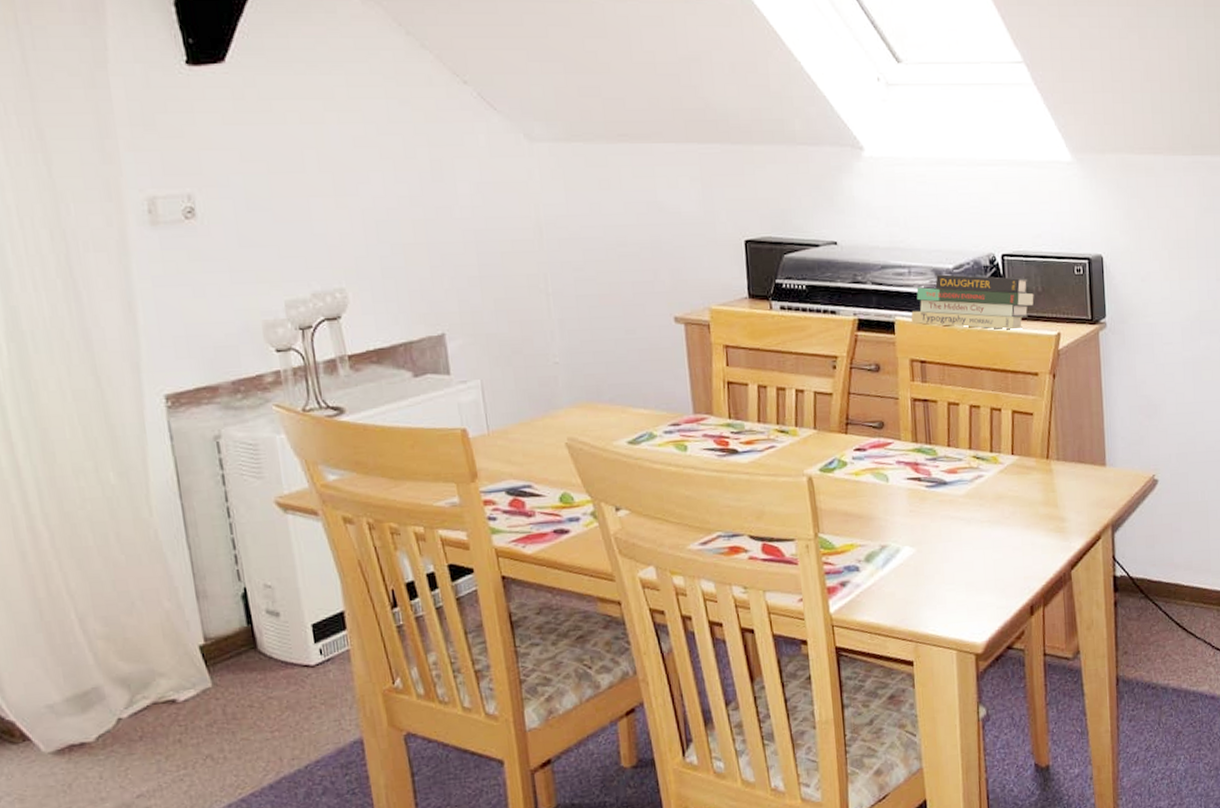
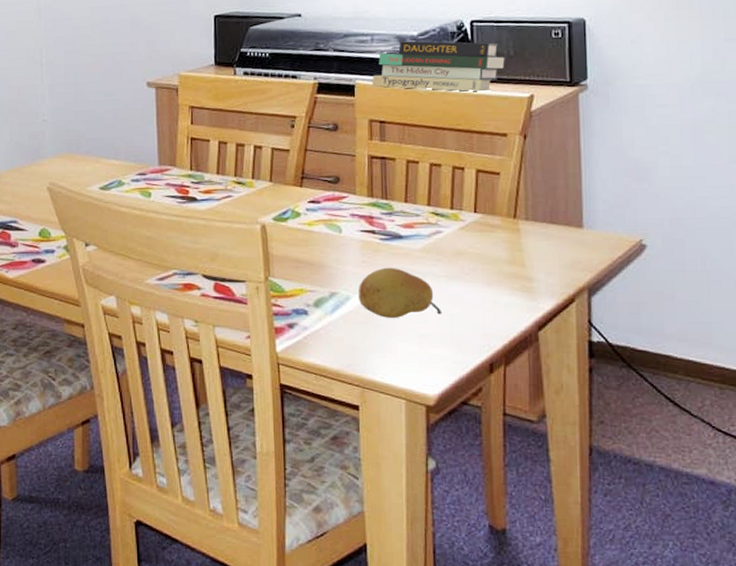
fruit: none [907,515,986,568] -> present [358,267,441,318]

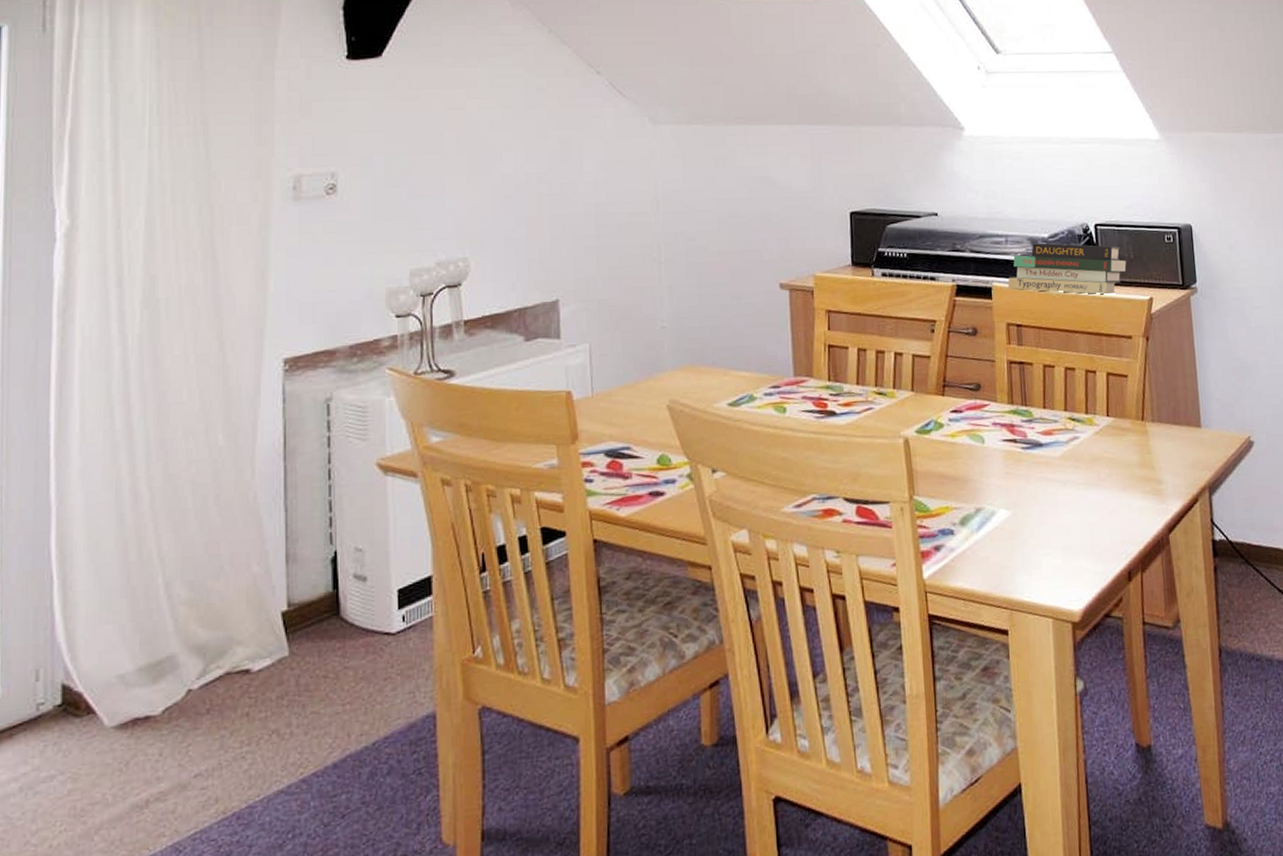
fruit: present [358,267,441,318] -> none [1002,477,1082,532]

